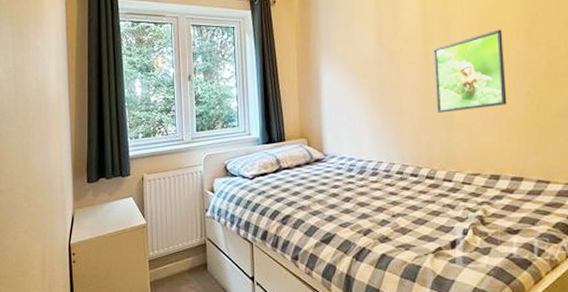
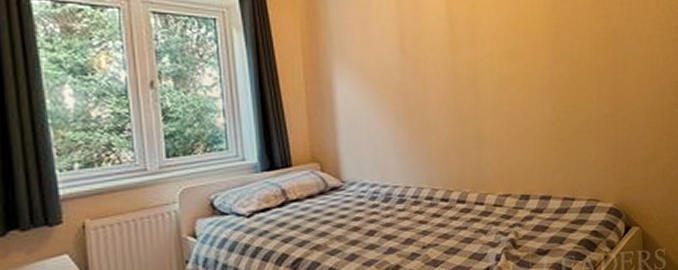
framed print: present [433,29,507,113] -> none [460,39,534,129]

